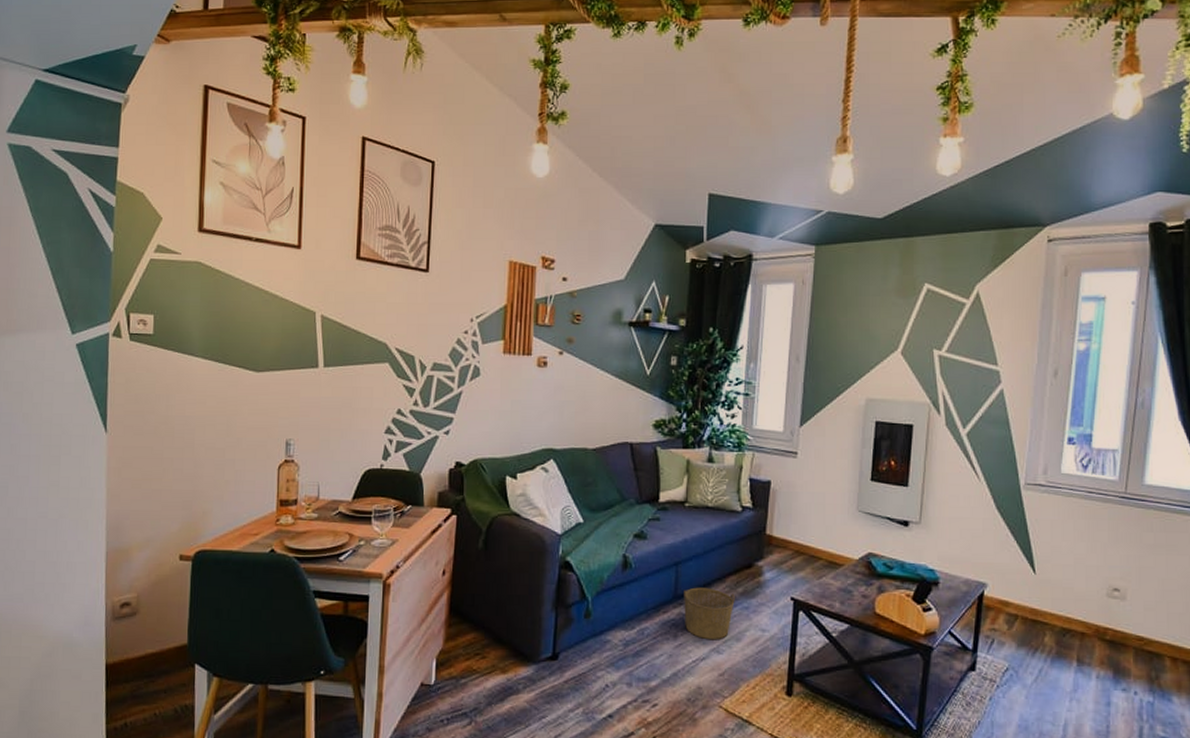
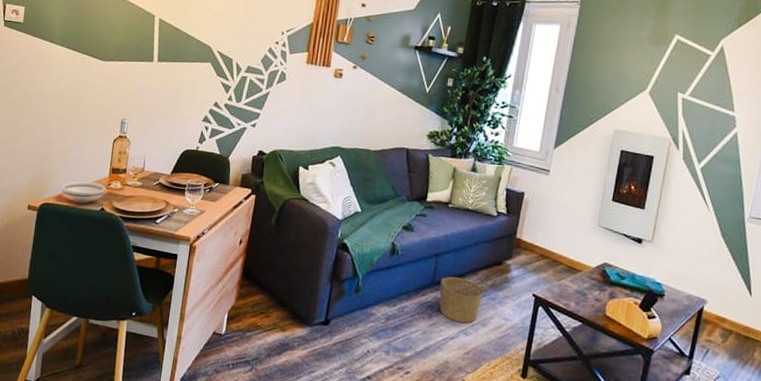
bowl: none [220,519,274,547] -> present [61,181,106,204]

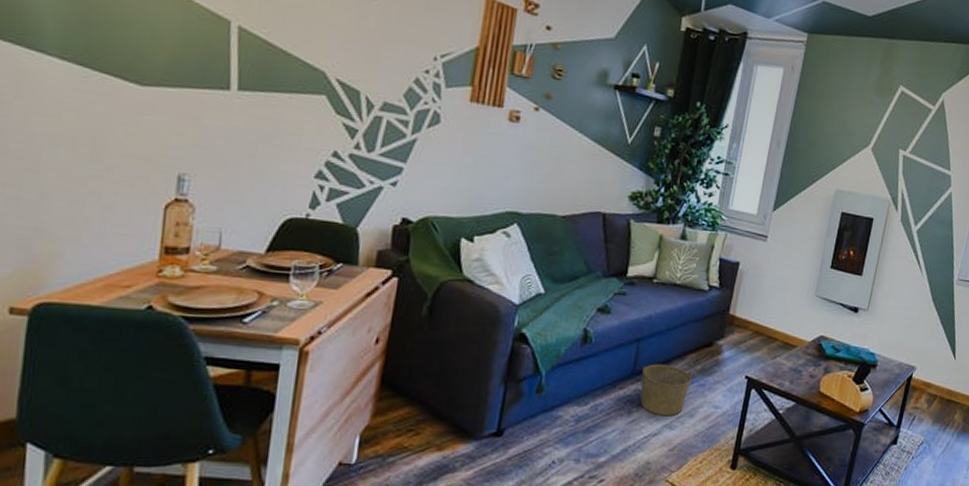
bowl: present [61,181,106,204] -> none [73,267,154,302]

